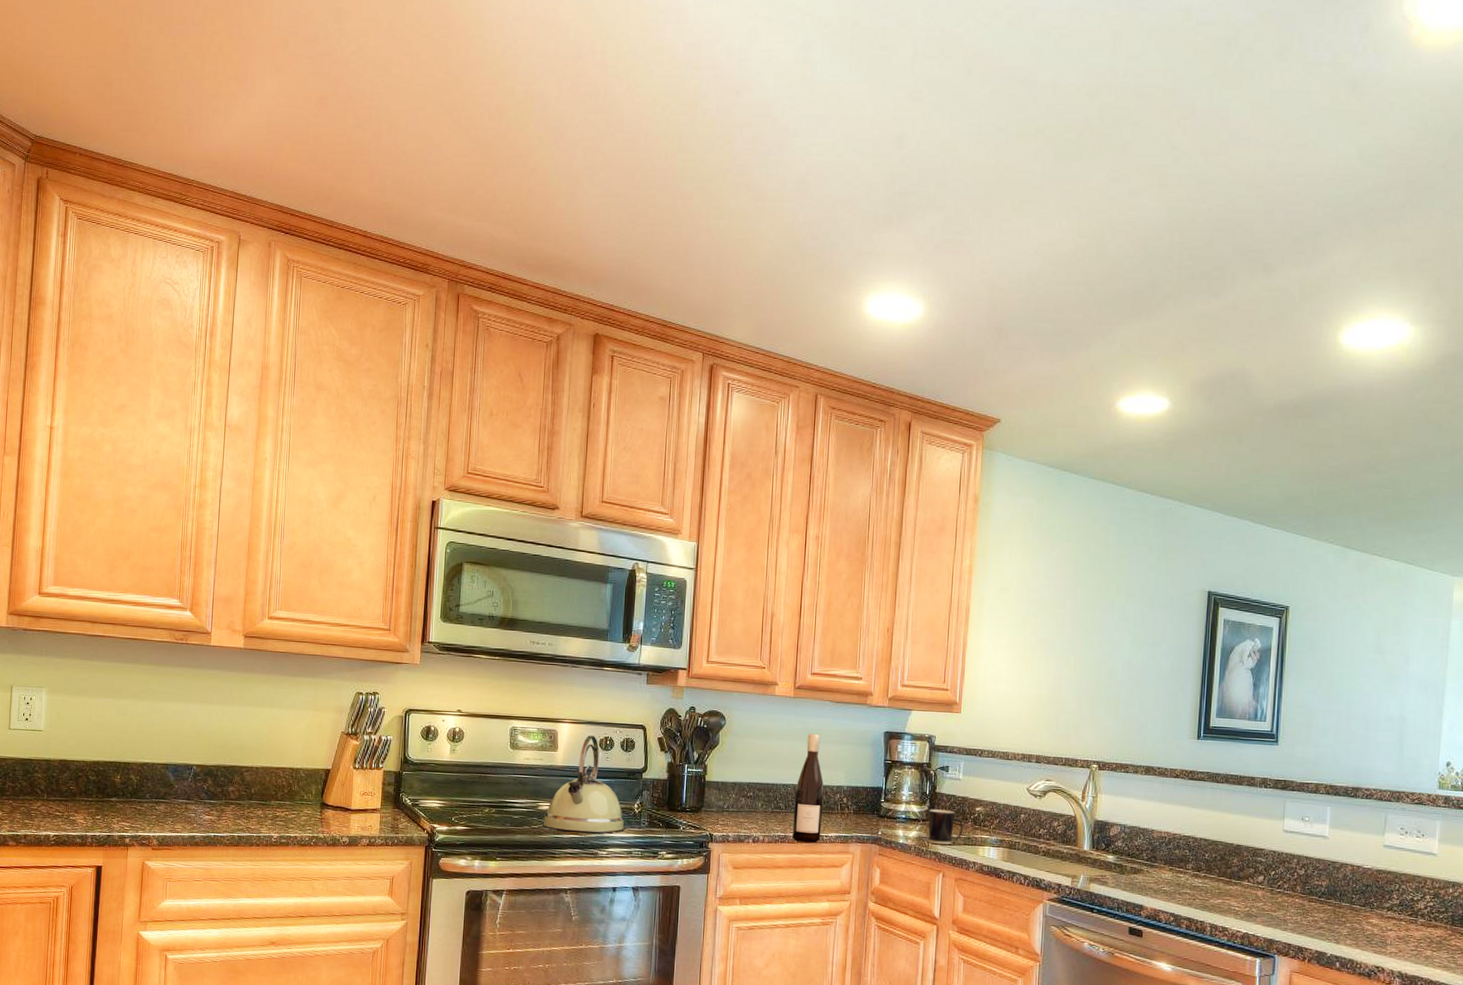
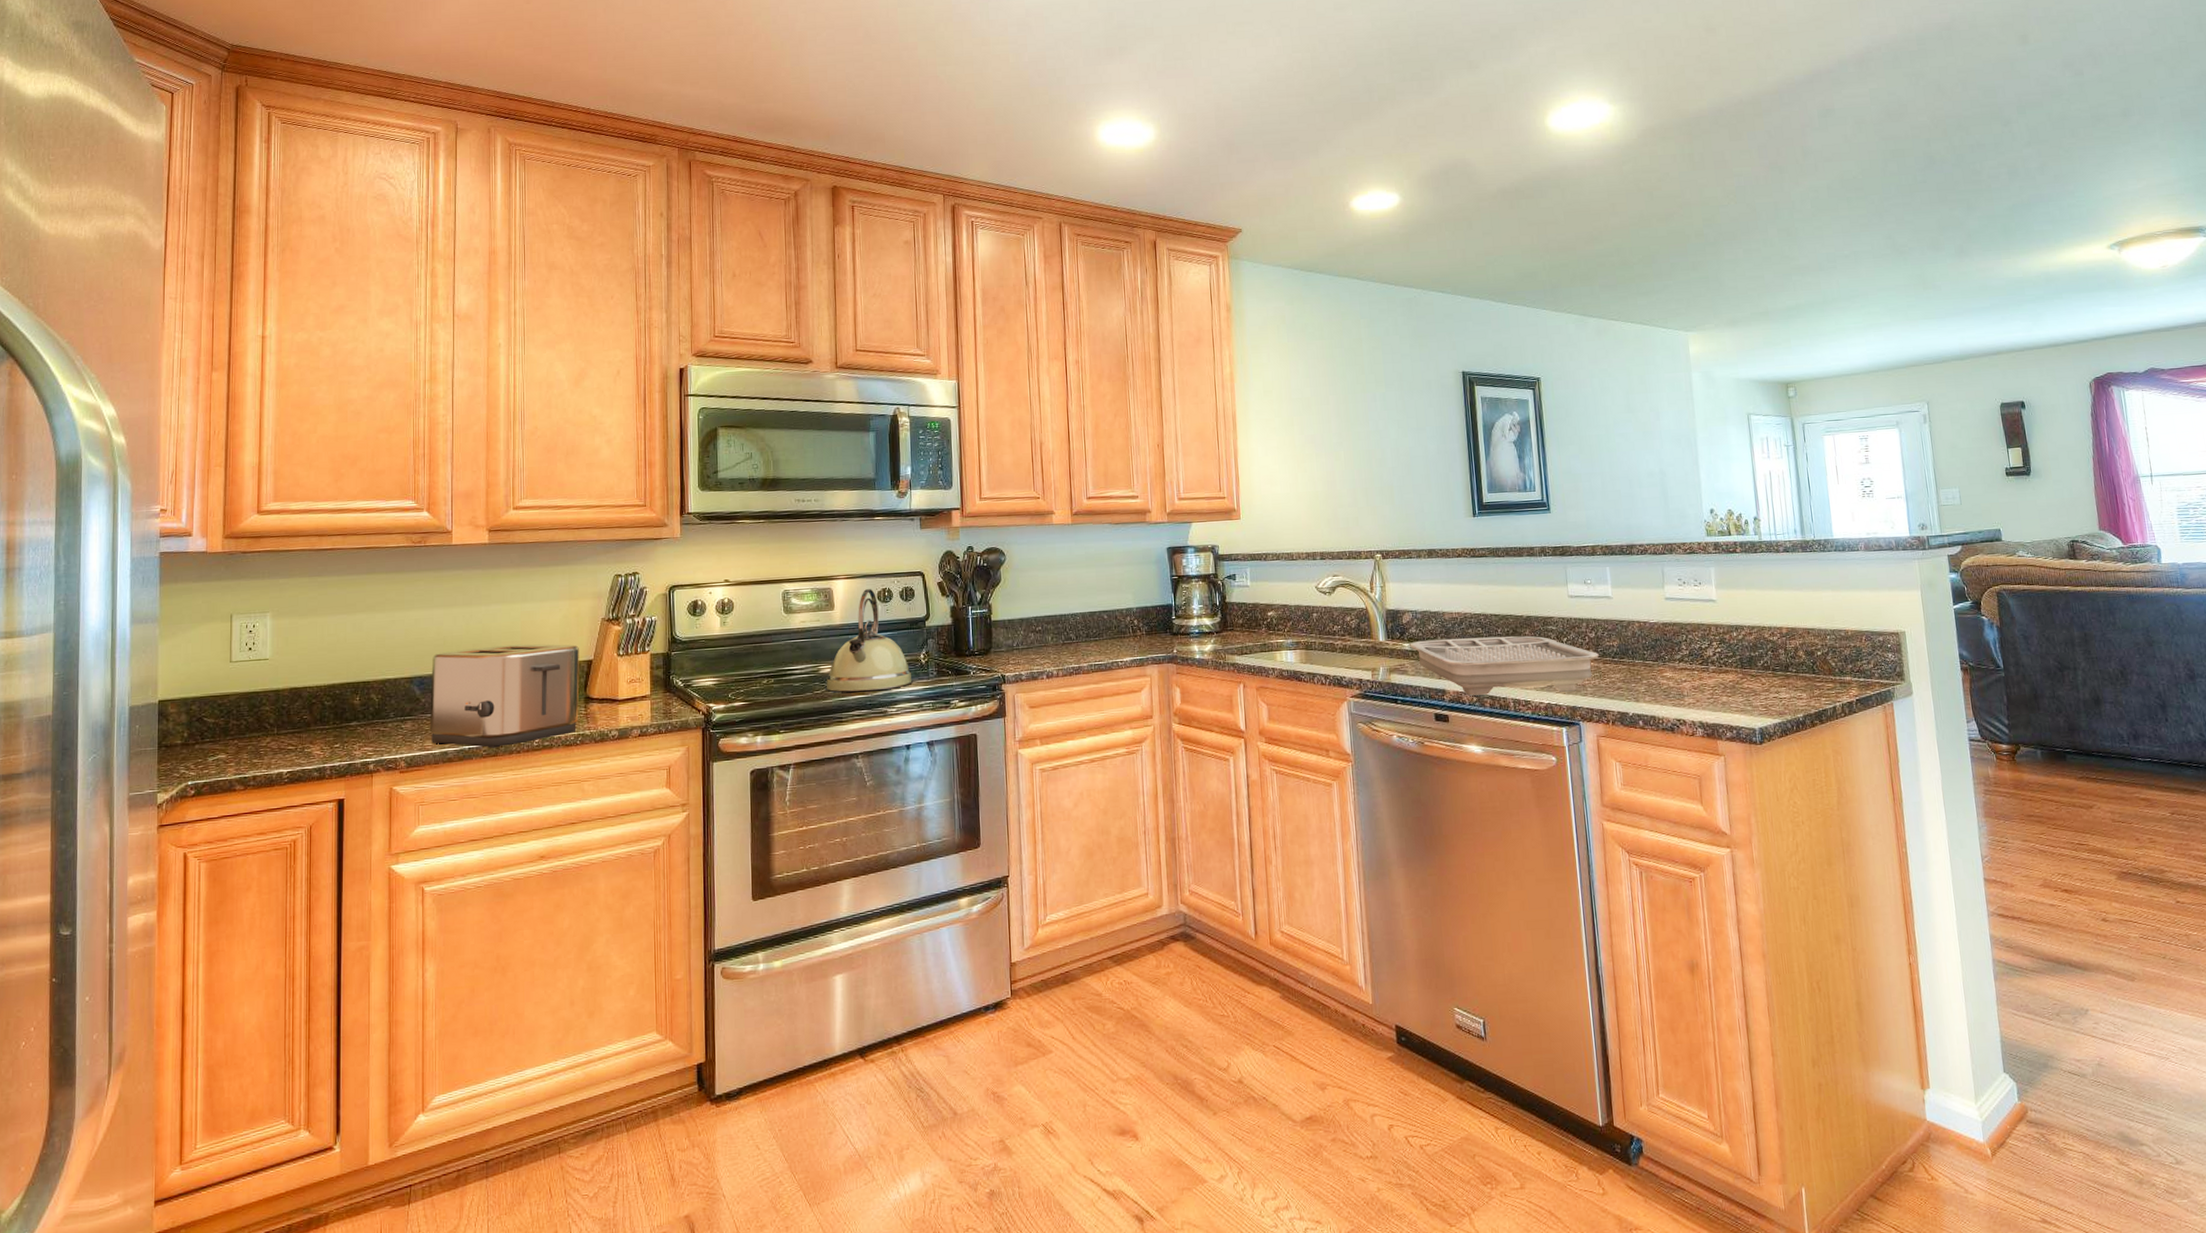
toaster: none [181,744,319,839] -> present [430,644,579,749]
bottle: present [792,733,824,842] -> none [1084,558,1116,671]
mug: present [927,809,964,845] -> none [1221,618,1258,656]
dish rack: none [1114,854,1305,924] -> present [1410,636,1599,696]

